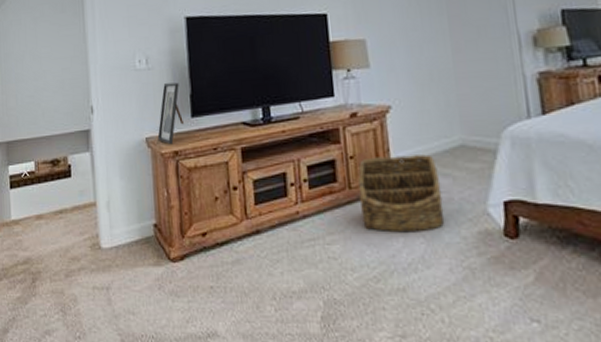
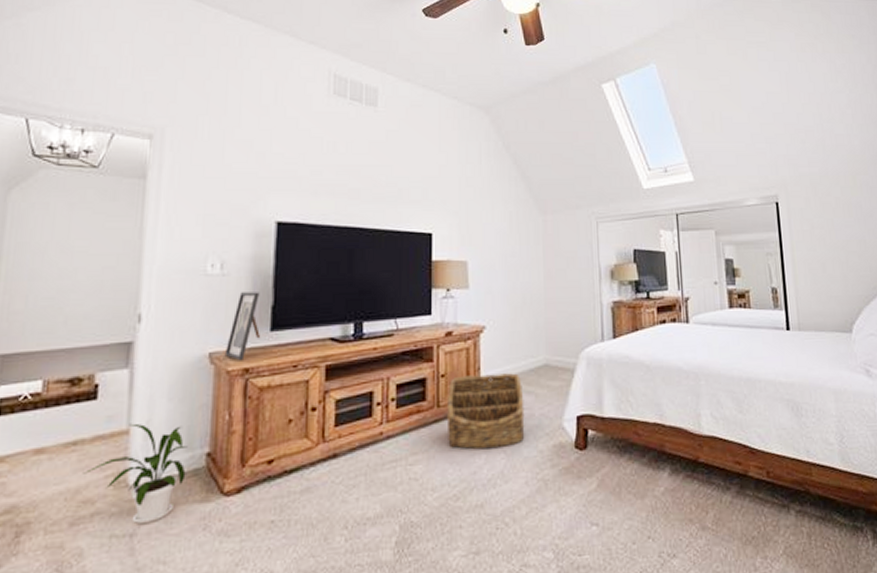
house plant: none [69,197,141,281] -> present [82,423,188,525]

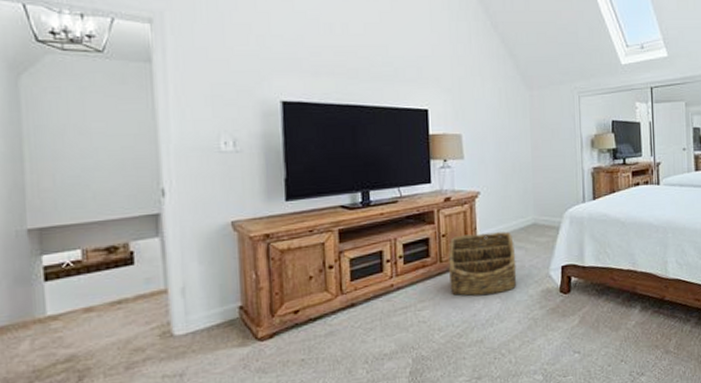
house plant: present [82,423,188,525] -> none [130,284,223,367]
picture frame: present [224,292,260,361] -> none [245,166,276,228]

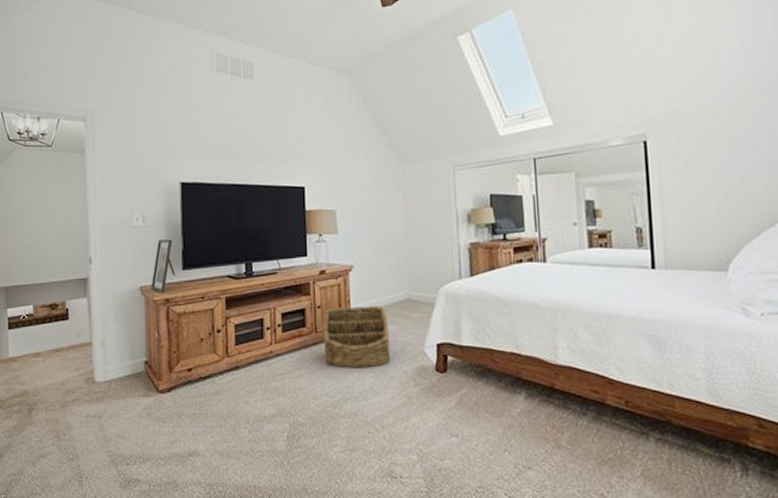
picture frame: none [245,166,276,228] -> present [151,239,175,293]

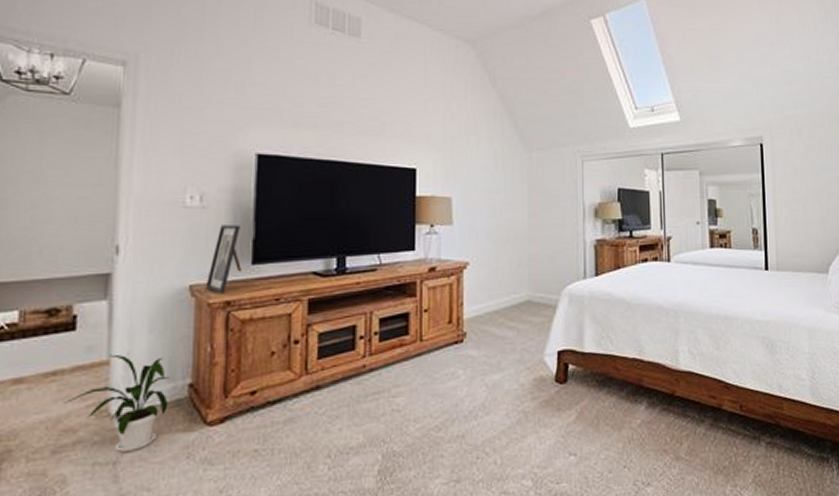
house plant: none [65,337,132,410] -> present [63,354,169,453]
basket: present [323,306,391,367] -> none [429,309,507,382]

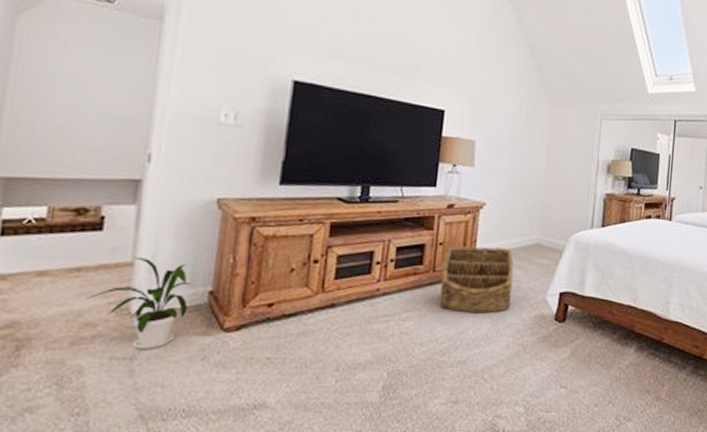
picture frame: present [205,225,241,294] -> none [232,144,272,210]
basket: none [429,309,507,382] -> present [439,245,514,313]

